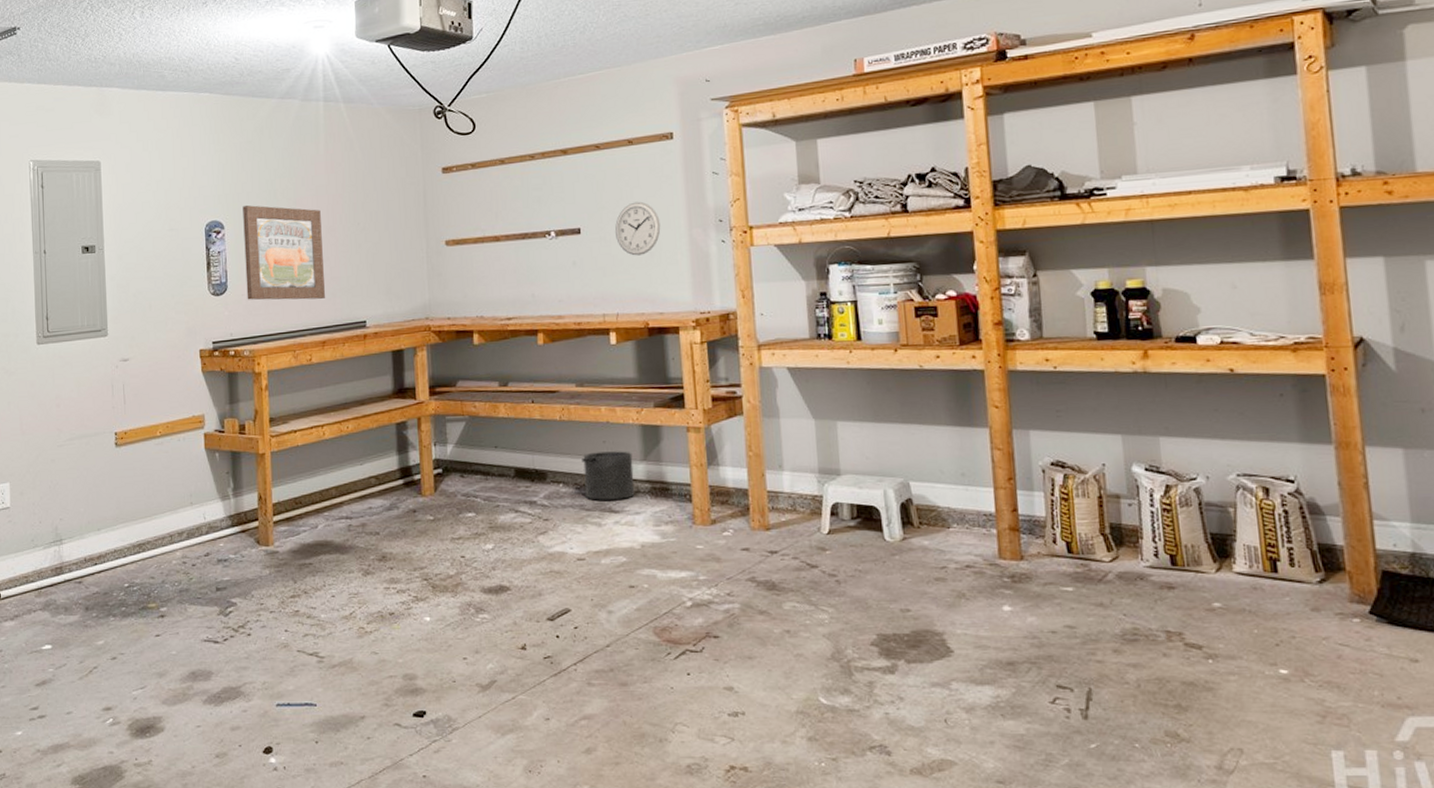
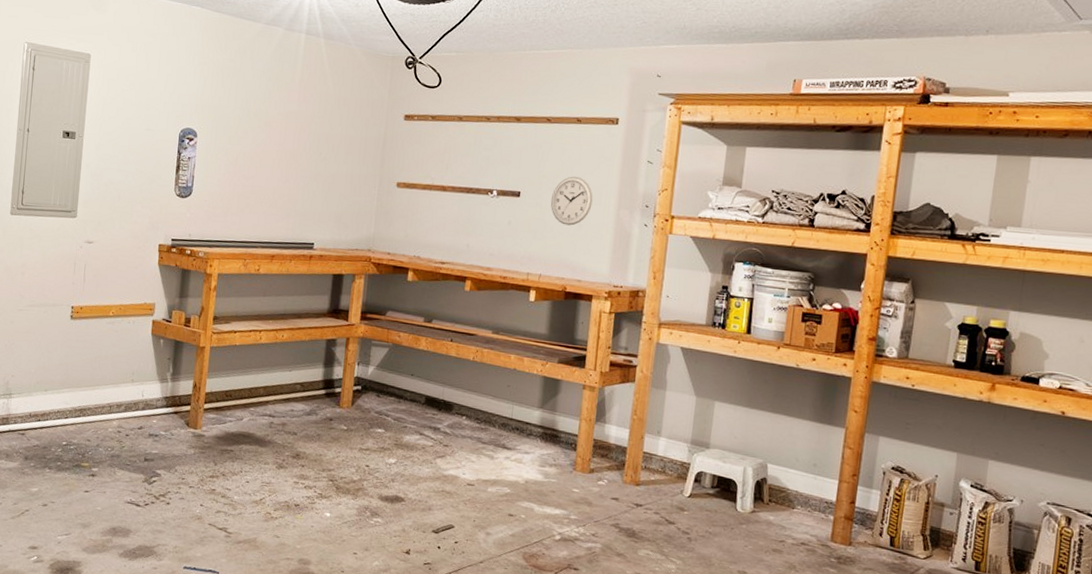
wall art: present [242,205,325,300] -> none [209,119,288,216]
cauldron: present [582,451,635,500] -> none [484,393,532,439]

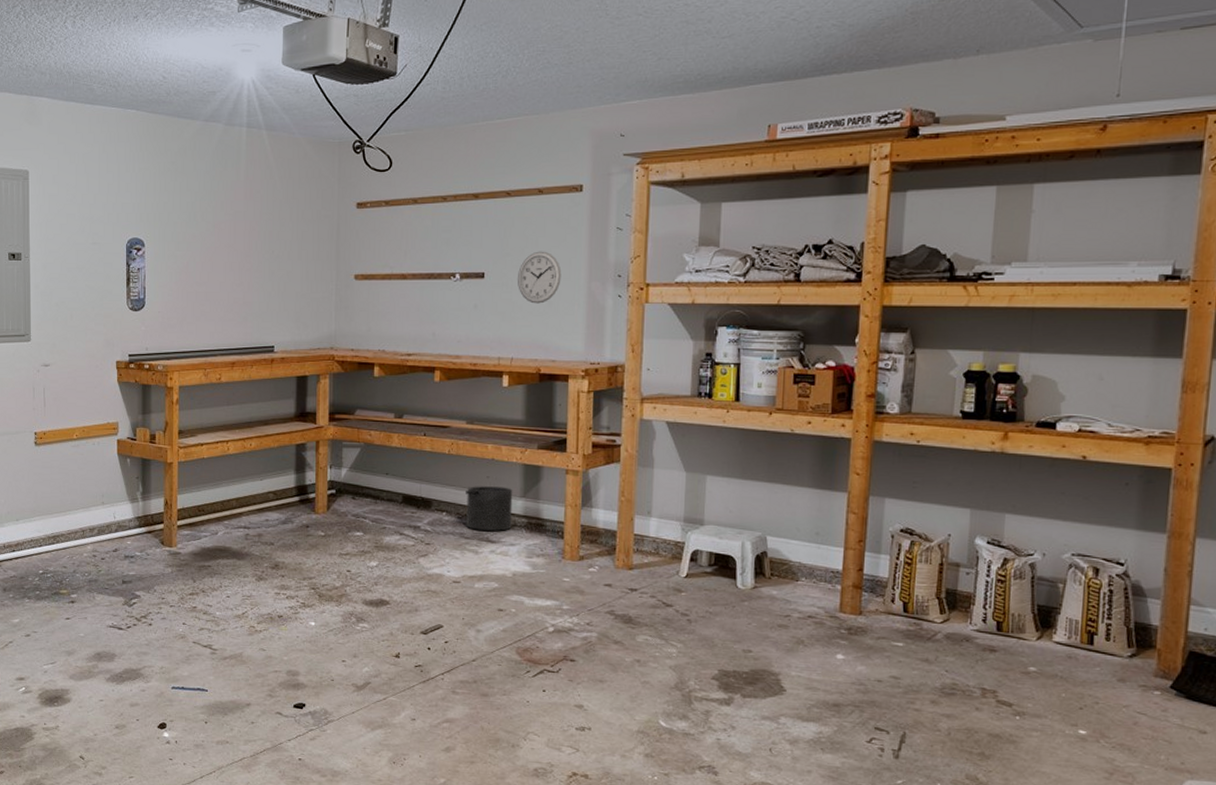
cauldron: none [484,393,532,439] -> present [466,486,513,531]

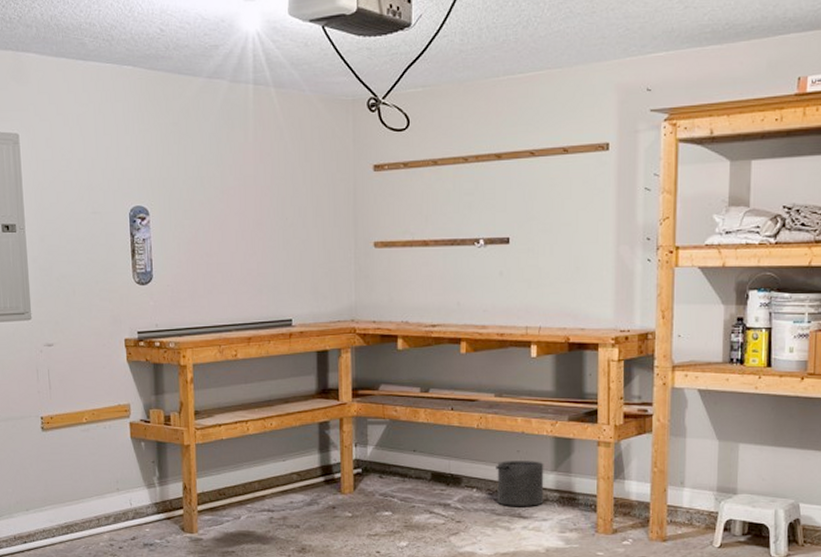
wall clock: present [517,251,562,304] -> none [543,214,589,270]

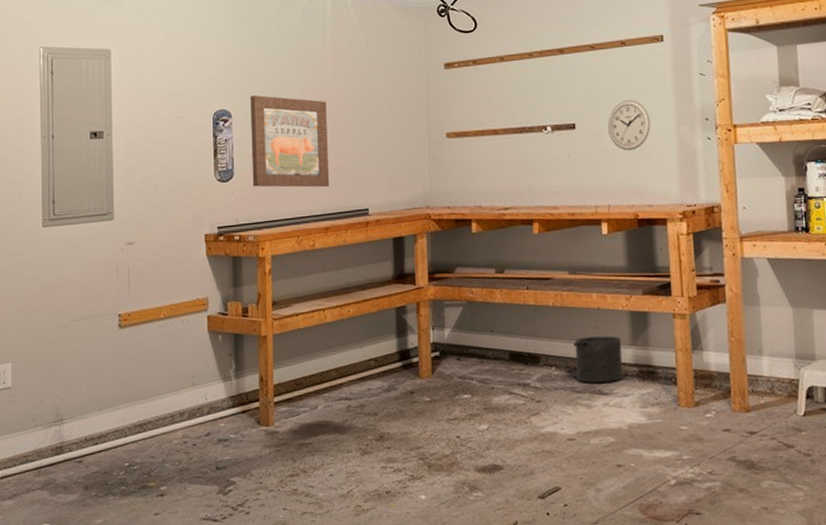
wall art: none [168,192,251,294] -> present [250,95,329,188]
wall clock: none [543,214,589,270] -> present [607,99,651,151]

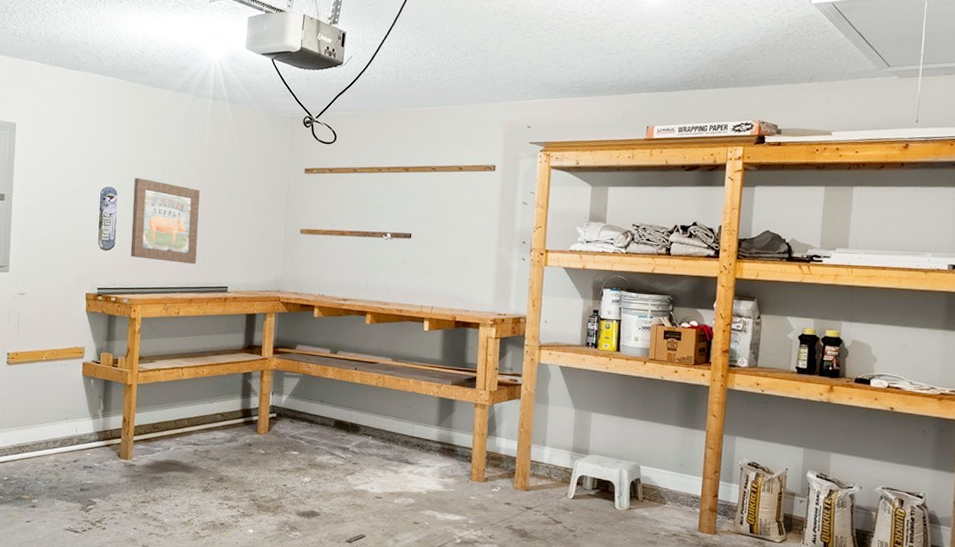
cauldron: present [573,336,624,383] -> none [388,414,430,454]
wall clock: present [607,99,651,151] -> none [438,218,476,262]

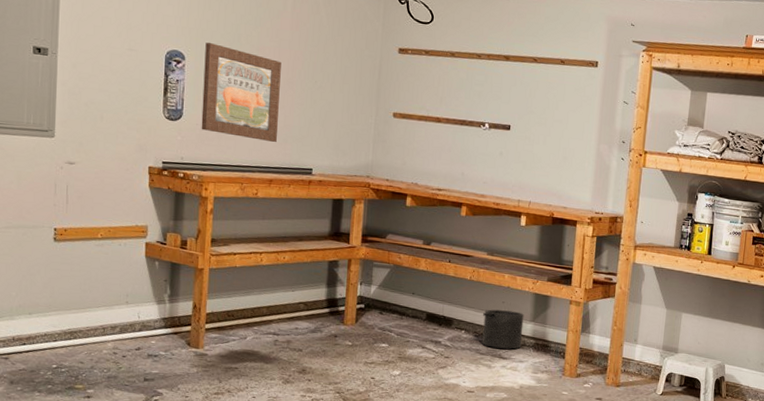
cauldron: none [388,414,430,454] -> present [482,309,524,349]

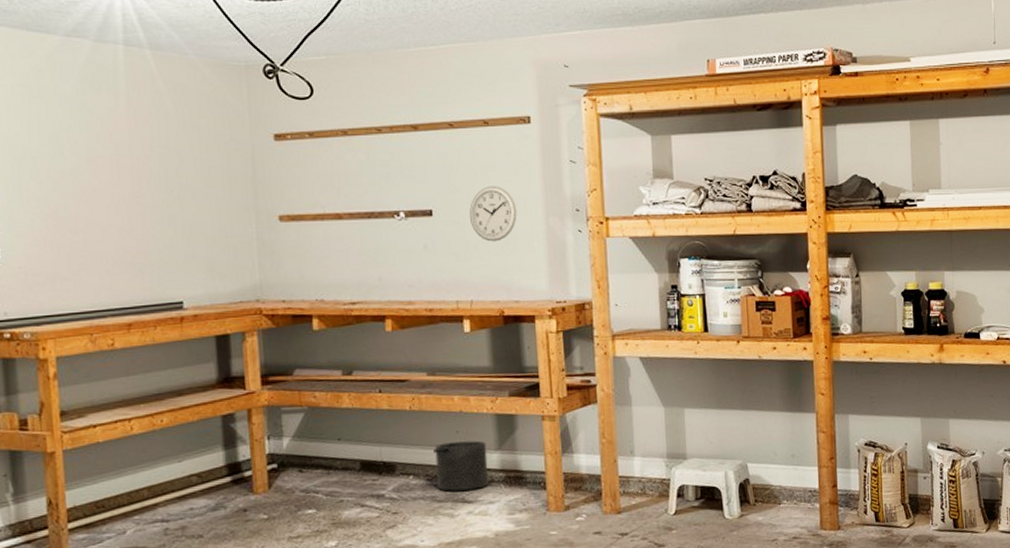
wall art: present [201,42,281,142] -> none [17,161,130,276]
wall clock: none [538,112,576,158] -> present [469,186,517,242]

